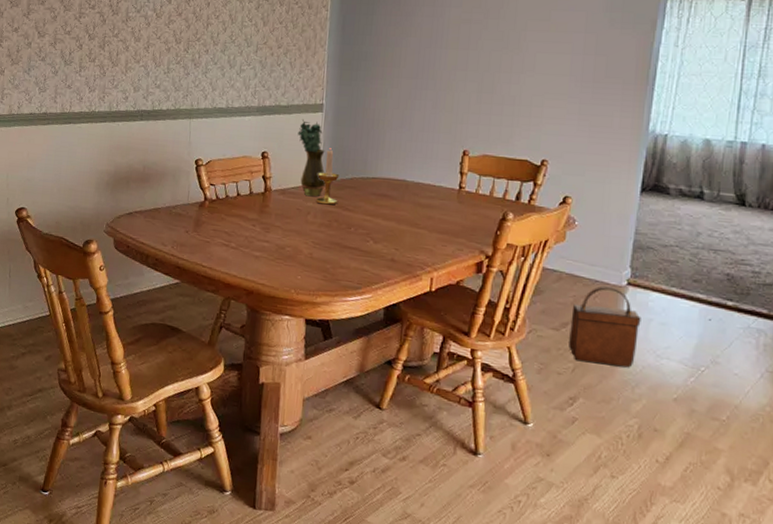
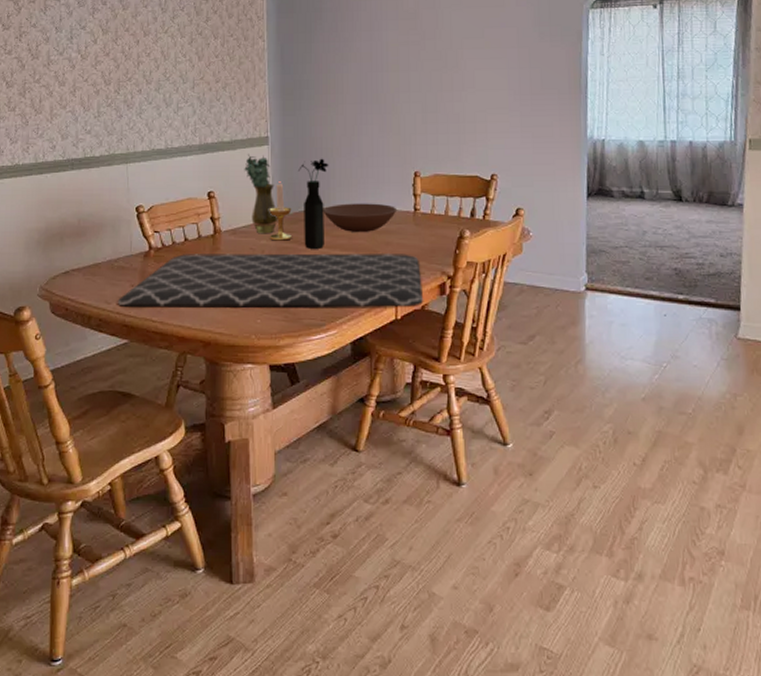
placemat: none [172,207,460,282] -> present [117,253,424,308]
flower arrangement: none [348,129,380,216] -> present [297,158,329,249]
bowl: none [369,175,443,205] -> present [323,203,398,233]
handbag: present [569,285,641,368] -> none [536,293,603,373]

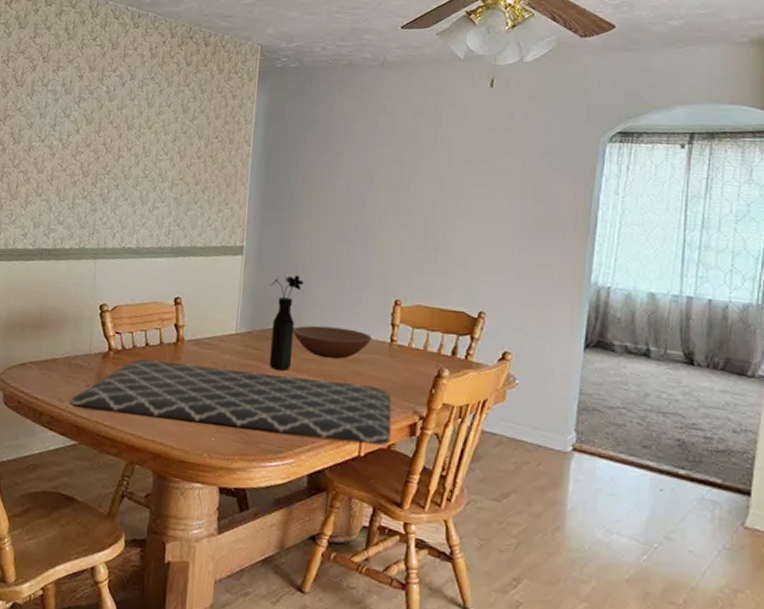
vase: present [244,154,278,234] -> none [214,262,245,349]
candlestick: present [269,181,292,241] -> none [234,294,260,358]

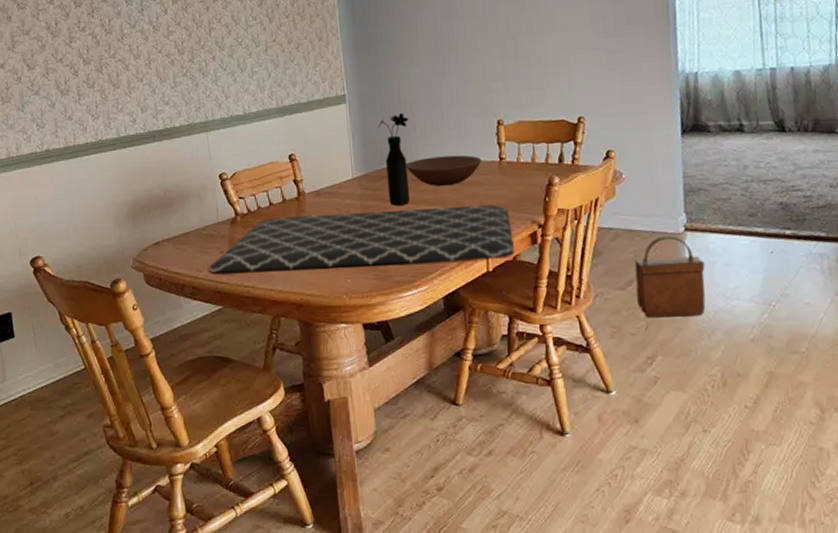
handbag: none [511,451,588,544] -> present [634,235,706,318]

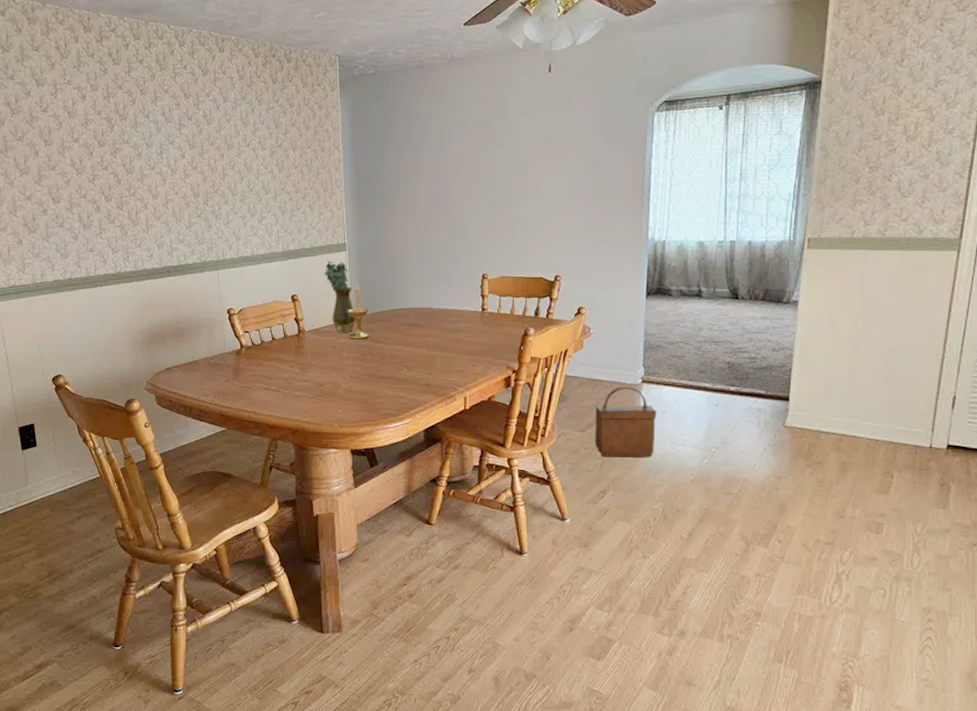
placemat: present [208,204,516,274] -> none [214,350,491,400]
vase: none [323,114,362,194] -> present [324,259,356,333]
candlestick: none [351,139,376,200] -> present [348,285,369,339]
flower arrangement: present [377,112,410,206] -> none [373,262,403,346]
bowl: present [406,155,482,187] -> none [397,304,466,332]

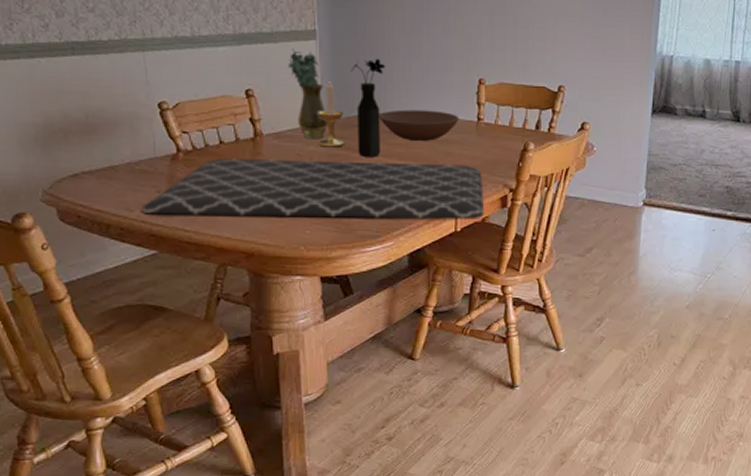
placemat: none [214,350,491,400] -> present [141,158,485,221]
flower arrangement: none [373,262,403,346] -> present [350,58,386,157]
bowl: none [397,304,466,332] -> present [379,109,460,142]
handbag: present [595,386,657,458] -> none [594,208,657,284]

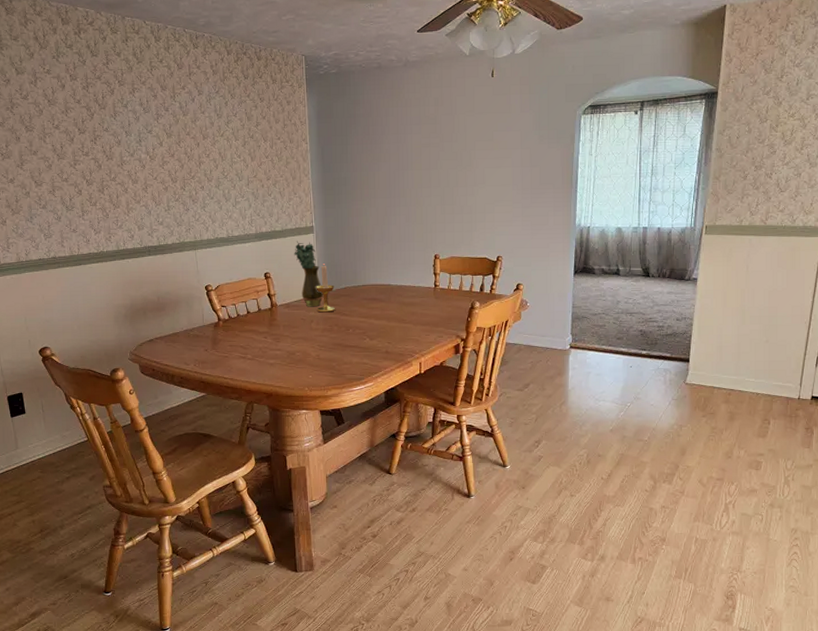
placemat: present [141,158,485,221] -> none [194,321,442,368]
flower arrangement: present [350,58,386,157] -> none [338,244,365,319]
bowl: present [379,109,460,142] -> none [360,281,421,306]

